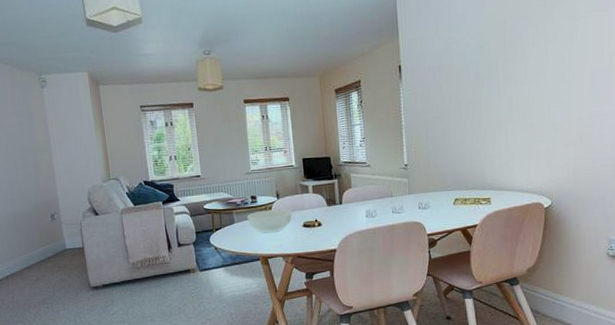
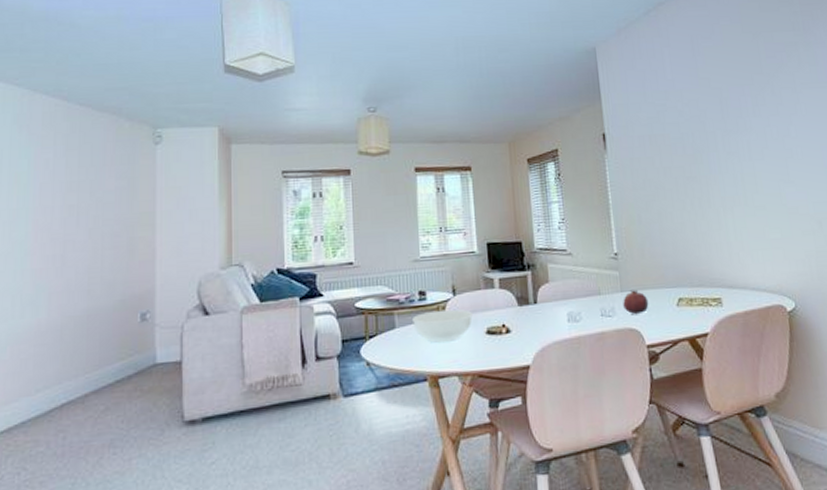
fruit: none [410,192,431,212] -> present [623,290,649,315]

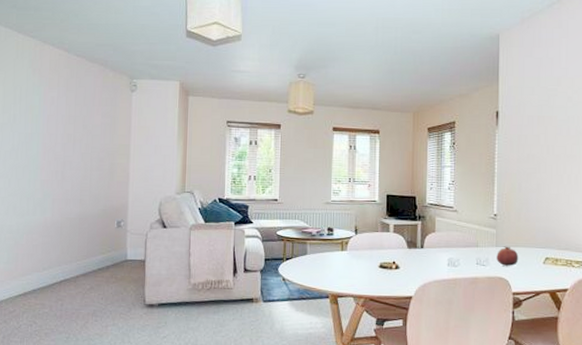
bowl: present [411,309,473,344] -> none [320,244,369,271]

